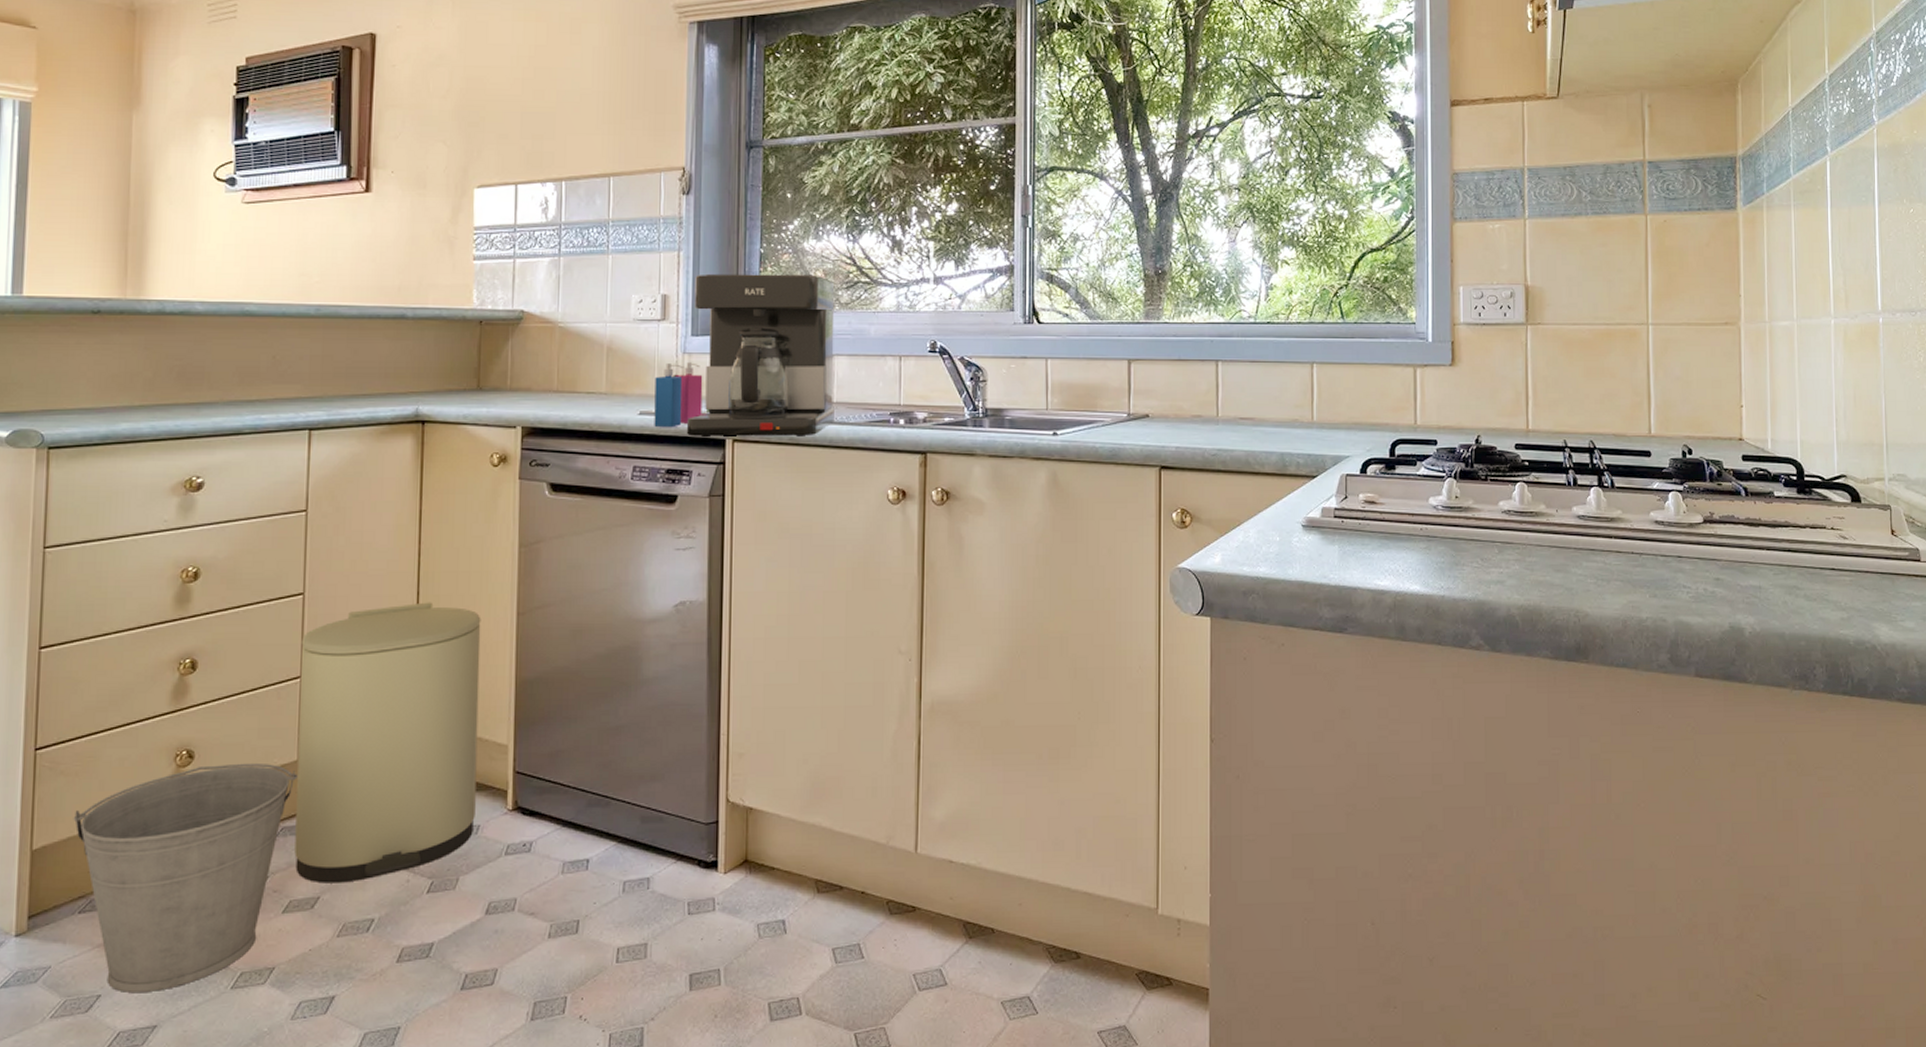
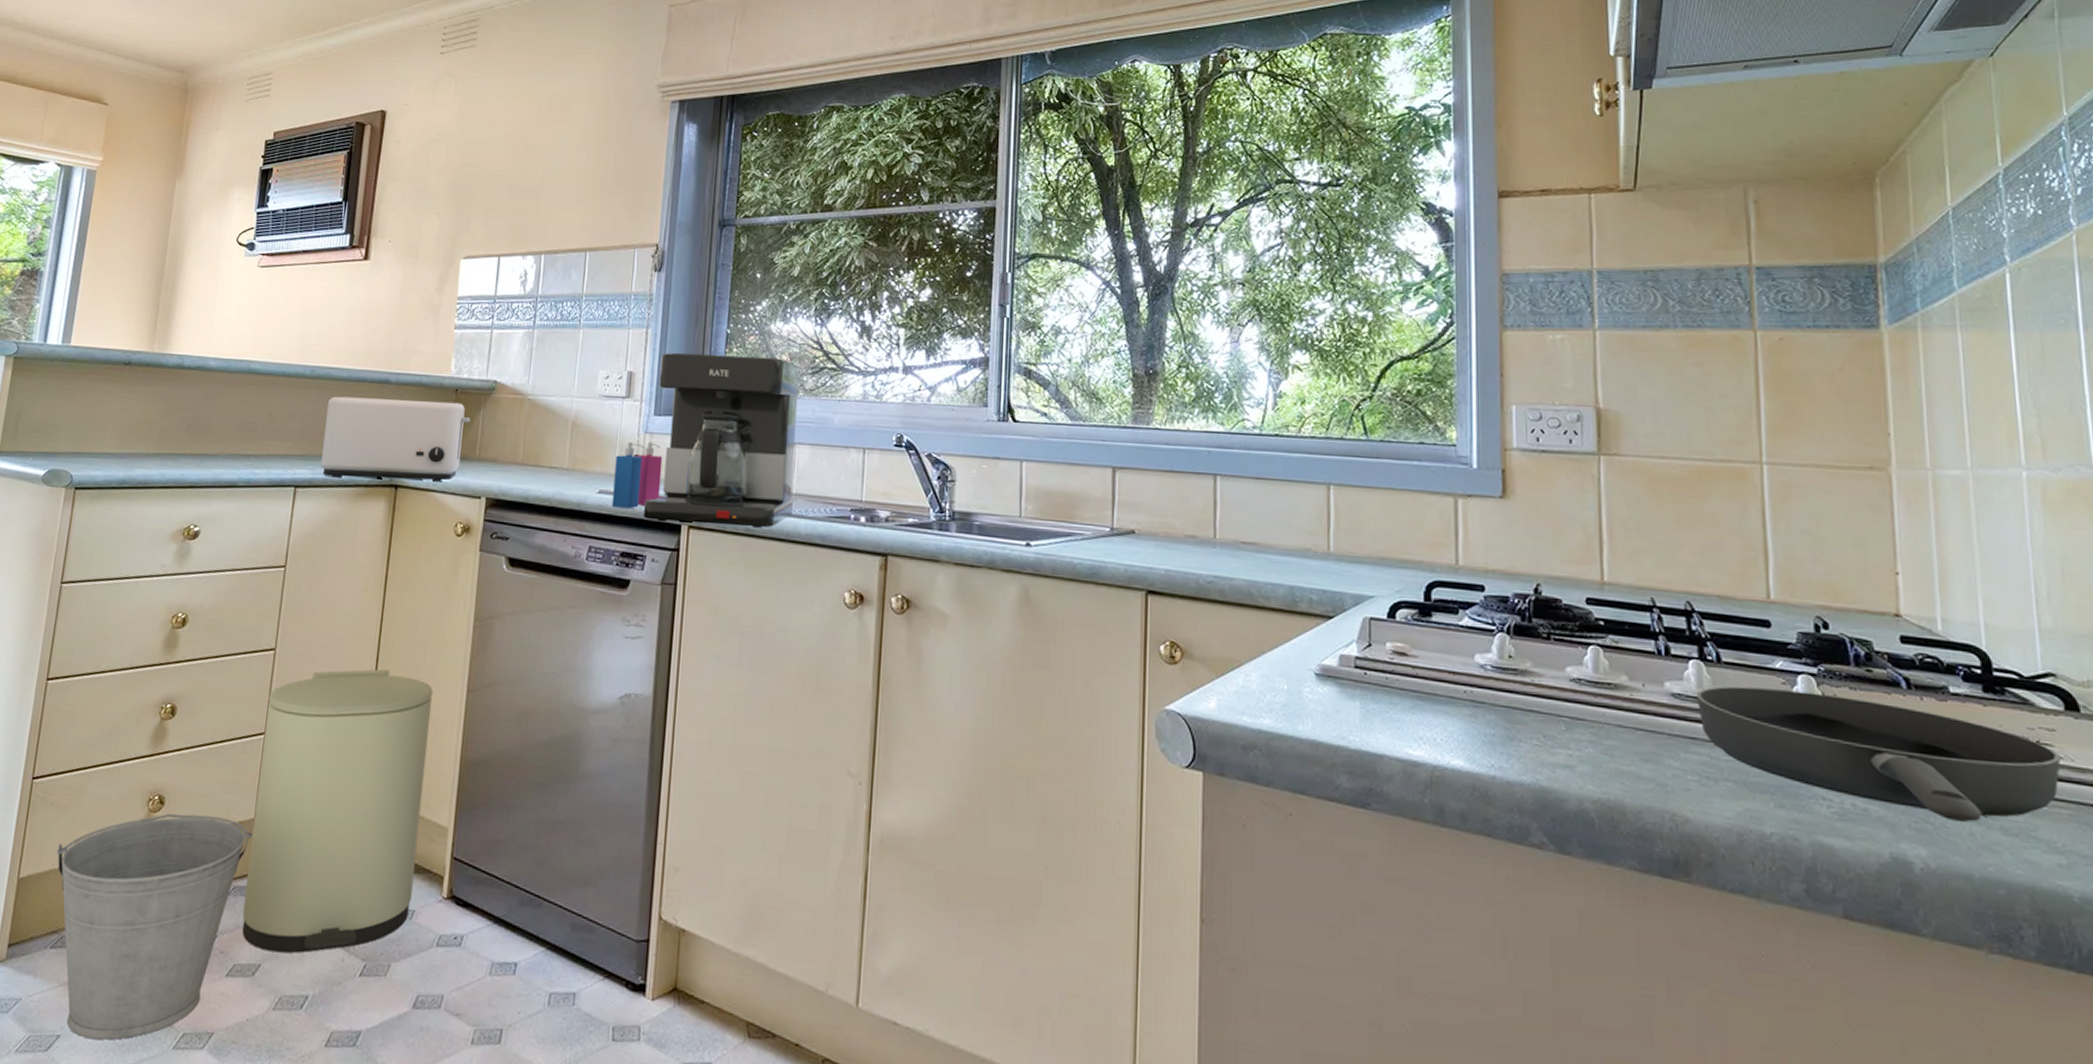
toaster: none [336,334,499,417] -> present [320,396,471,482]
frying pan: none [1595,505,1847,595] -> present [1696,686,2062,823]

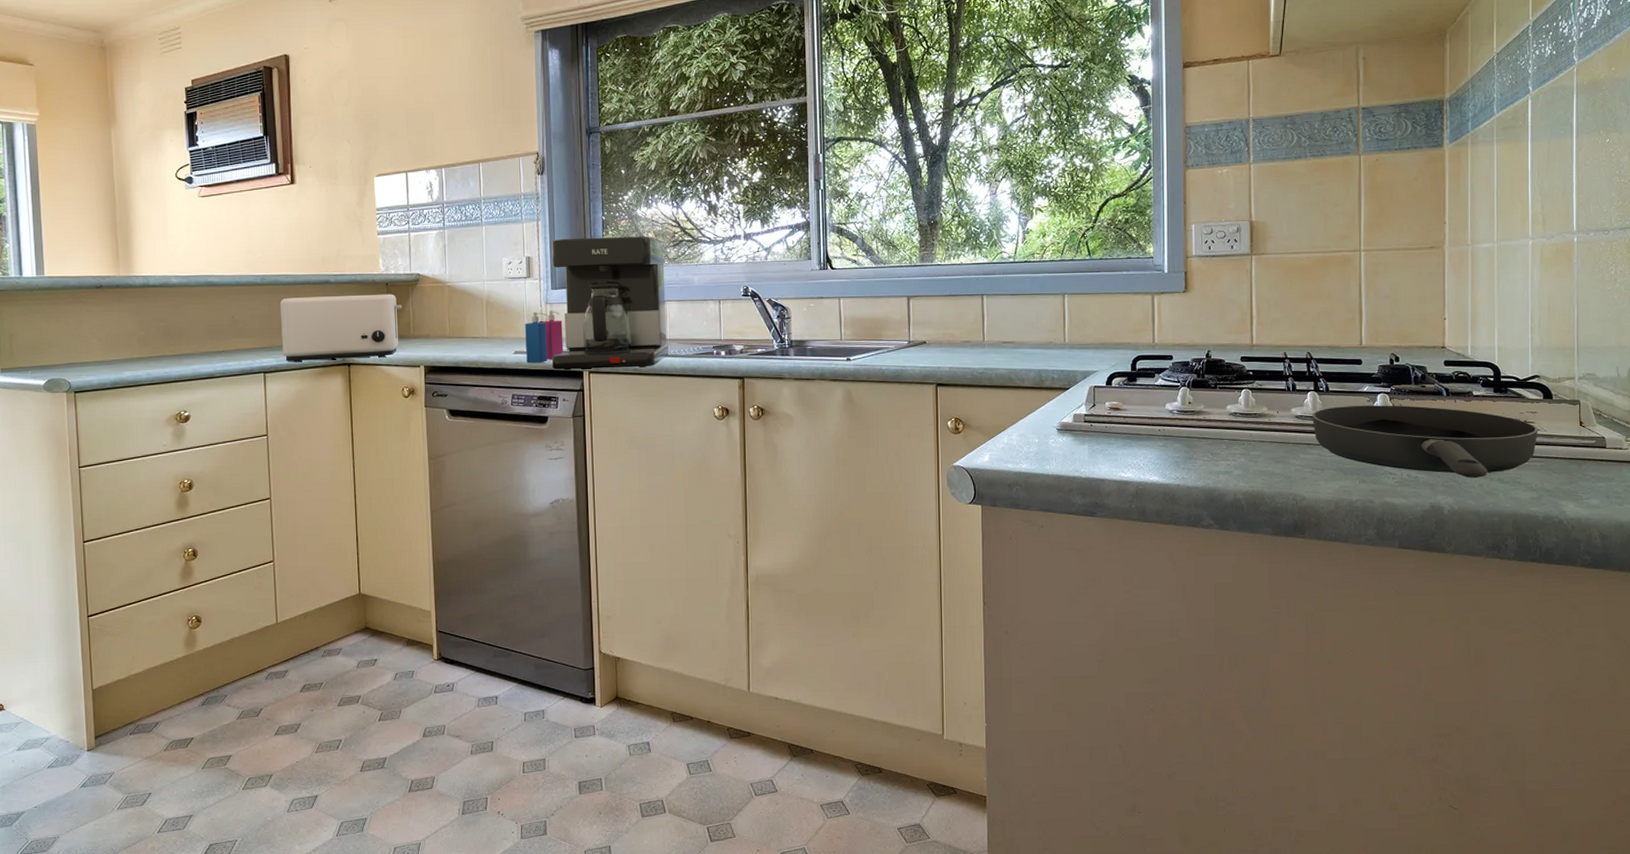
bucket: present [56,813,253,1040] -> none [119,625,277,792]
pedal bin: present [242,669,434,954] -> none [271,503,410,714]

